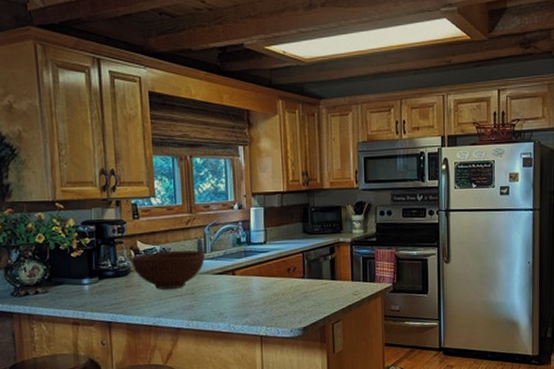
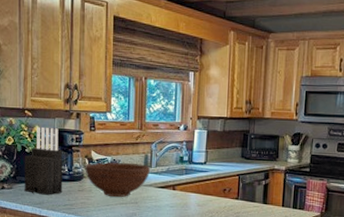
knife block: none [59,219,108,296] -> present [24,126,63,195]

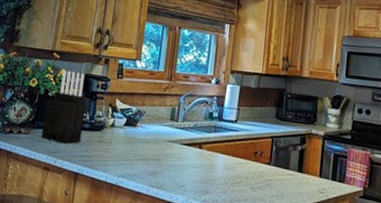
fruit bowl: present [85,162,151,198] -> none [107,112,177,153]

